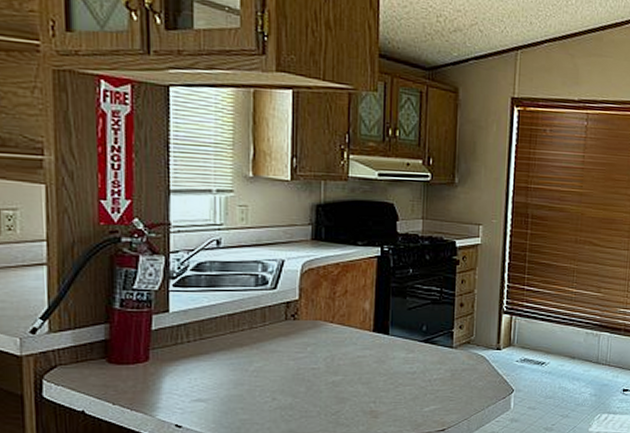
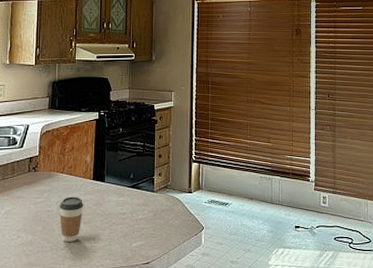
coffee cup: none [328,352,362,406] -> present [59,196,84,242]

